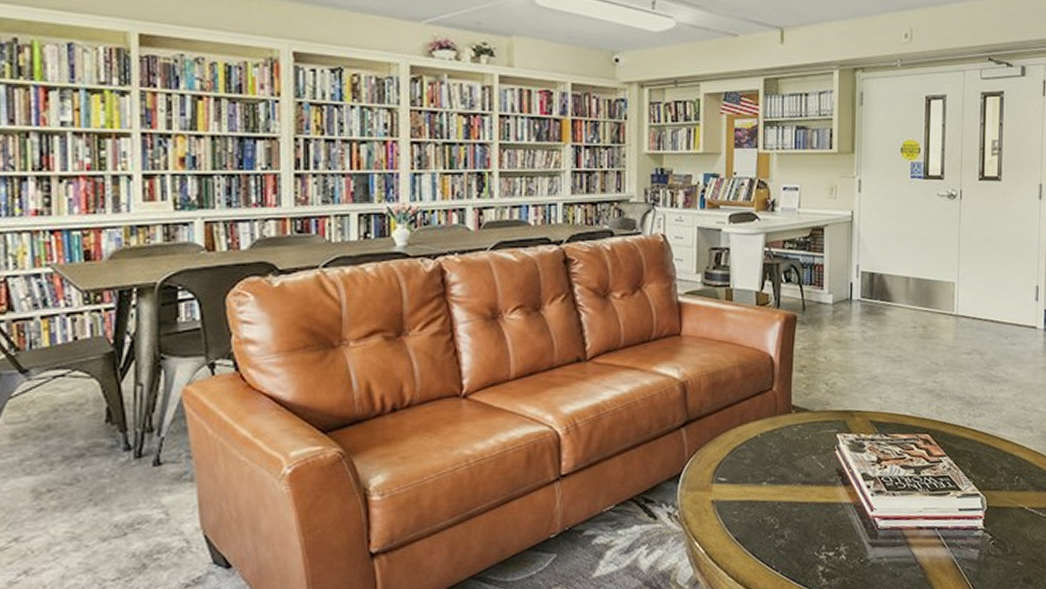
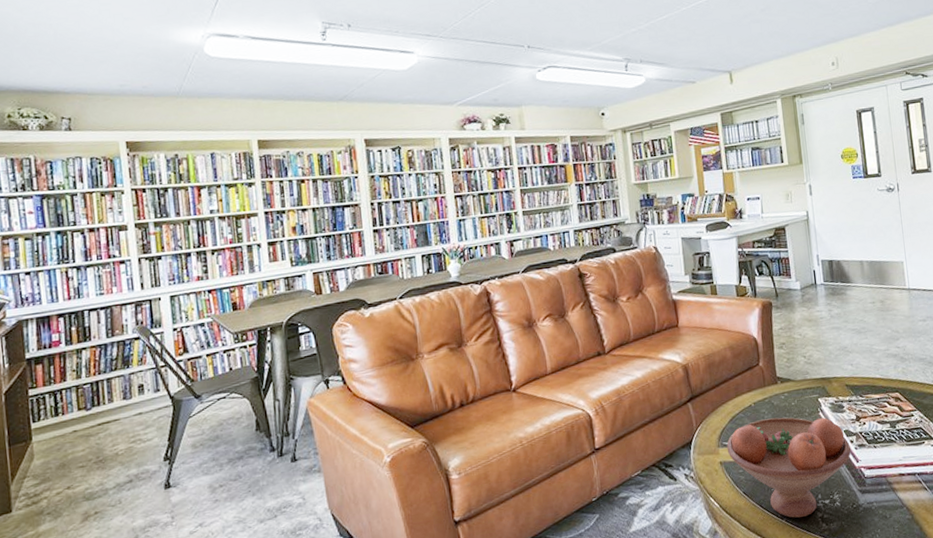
fruit bowl: none [722,453,866,571] -> present [726,417,851,518]

